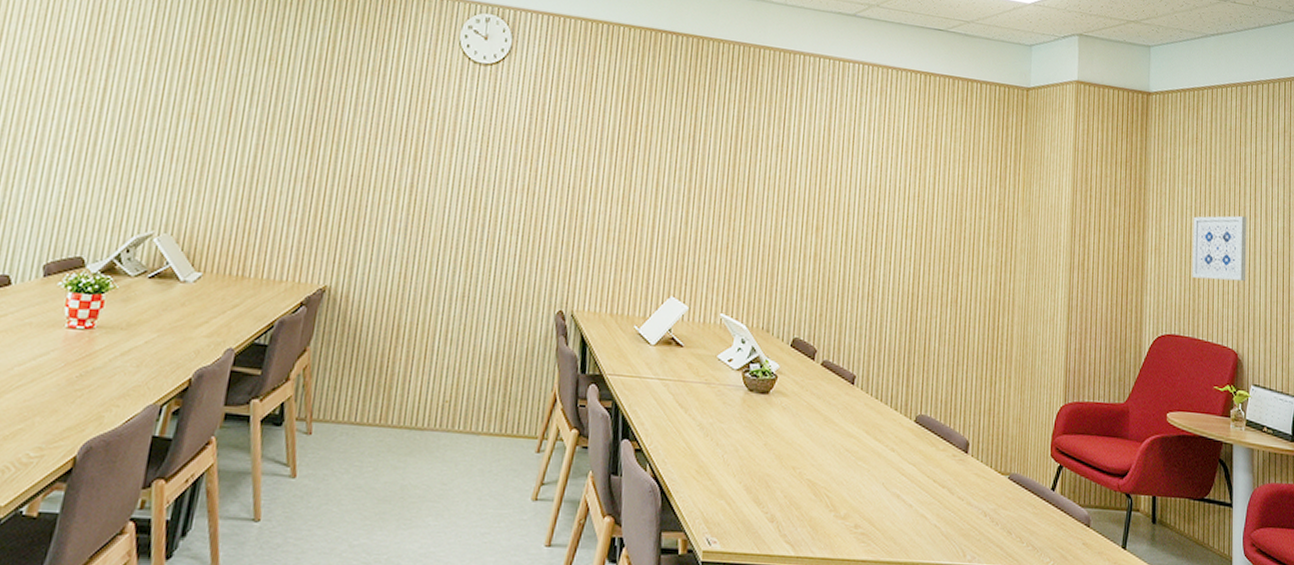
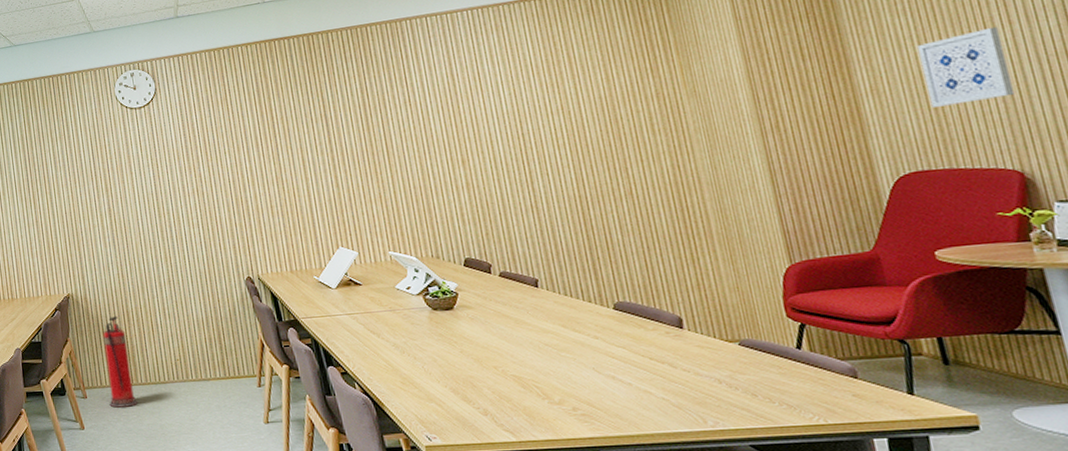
fire extinguisher: none [340,328,389,455] -> present [103,316,138,408]

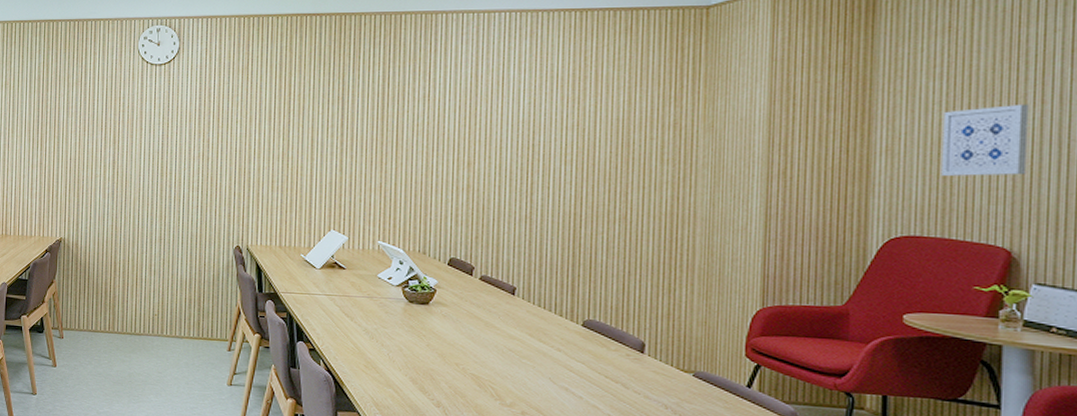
fire extinguisher: present [103,316,138,408] -> none [83,265,112,352]

